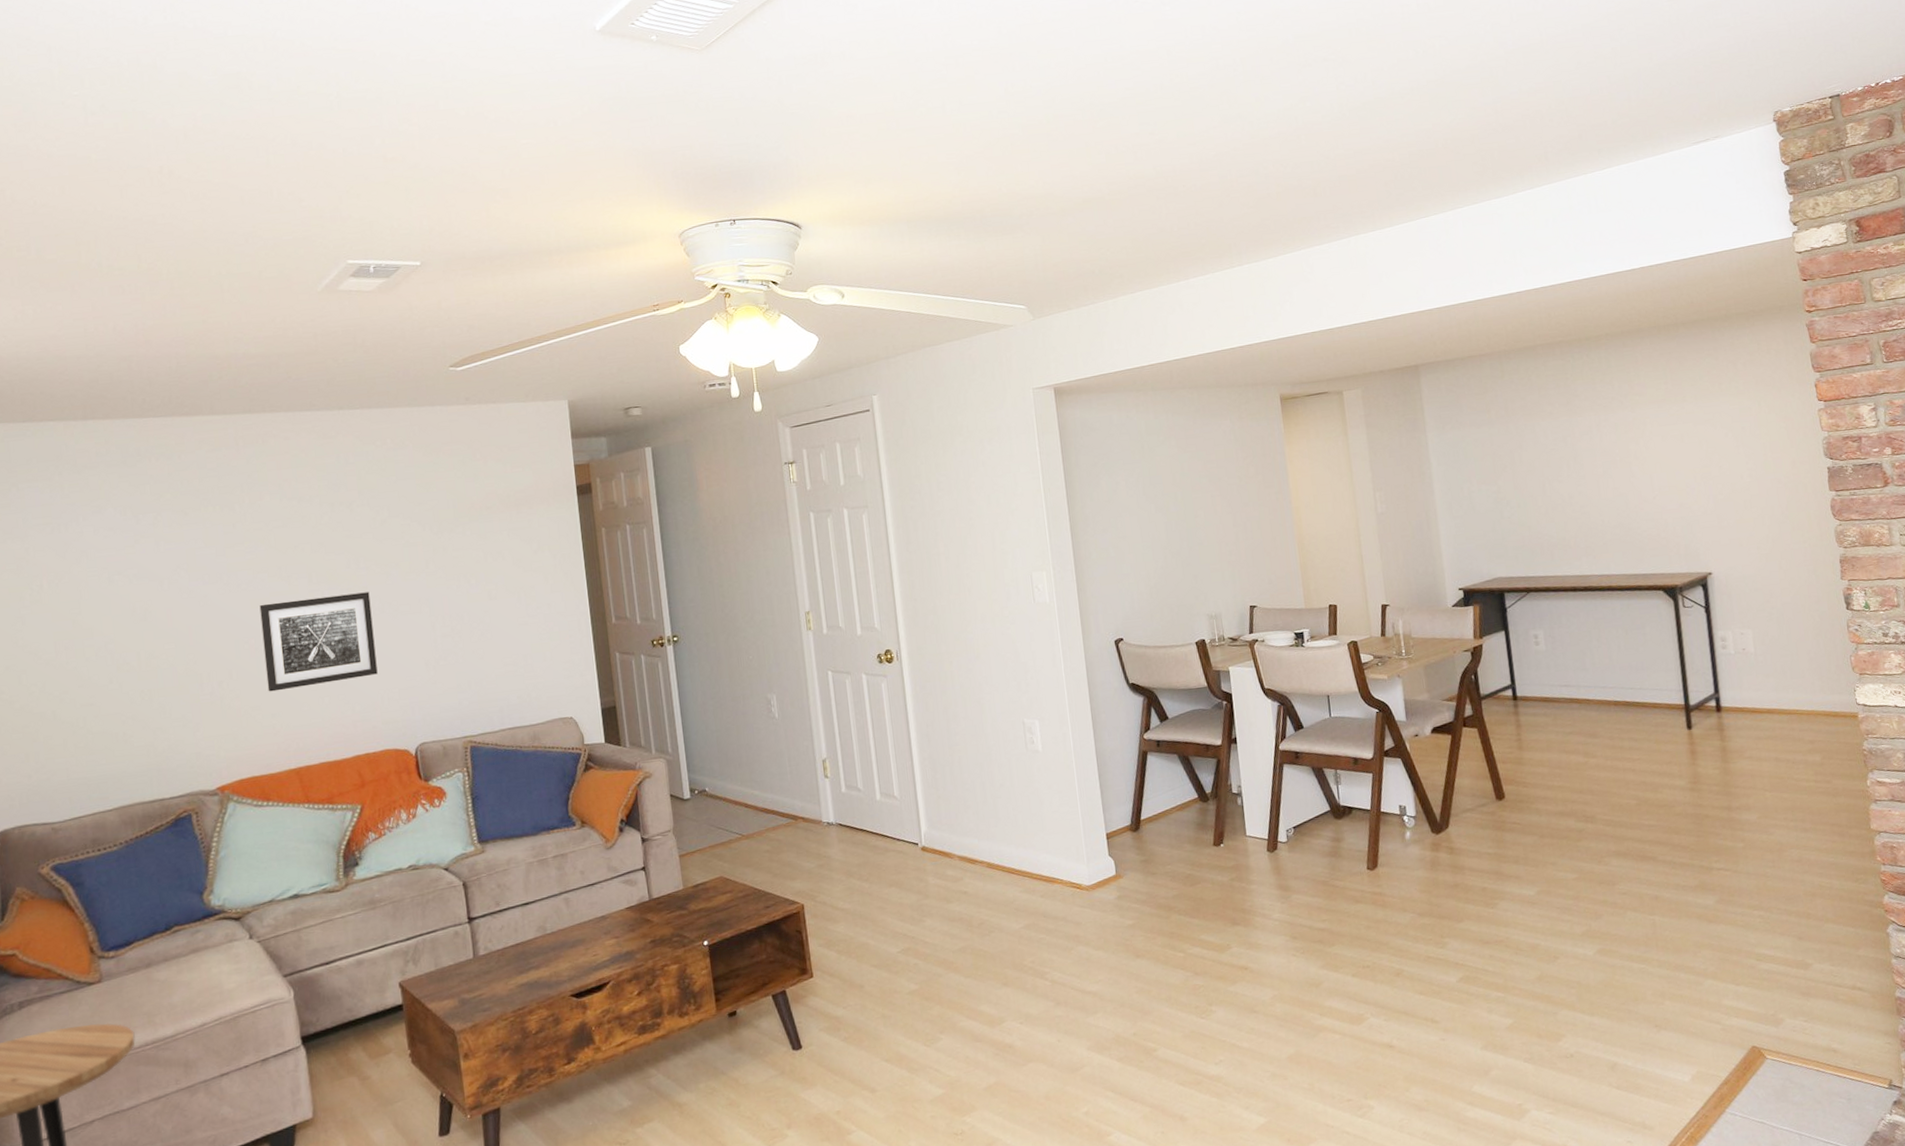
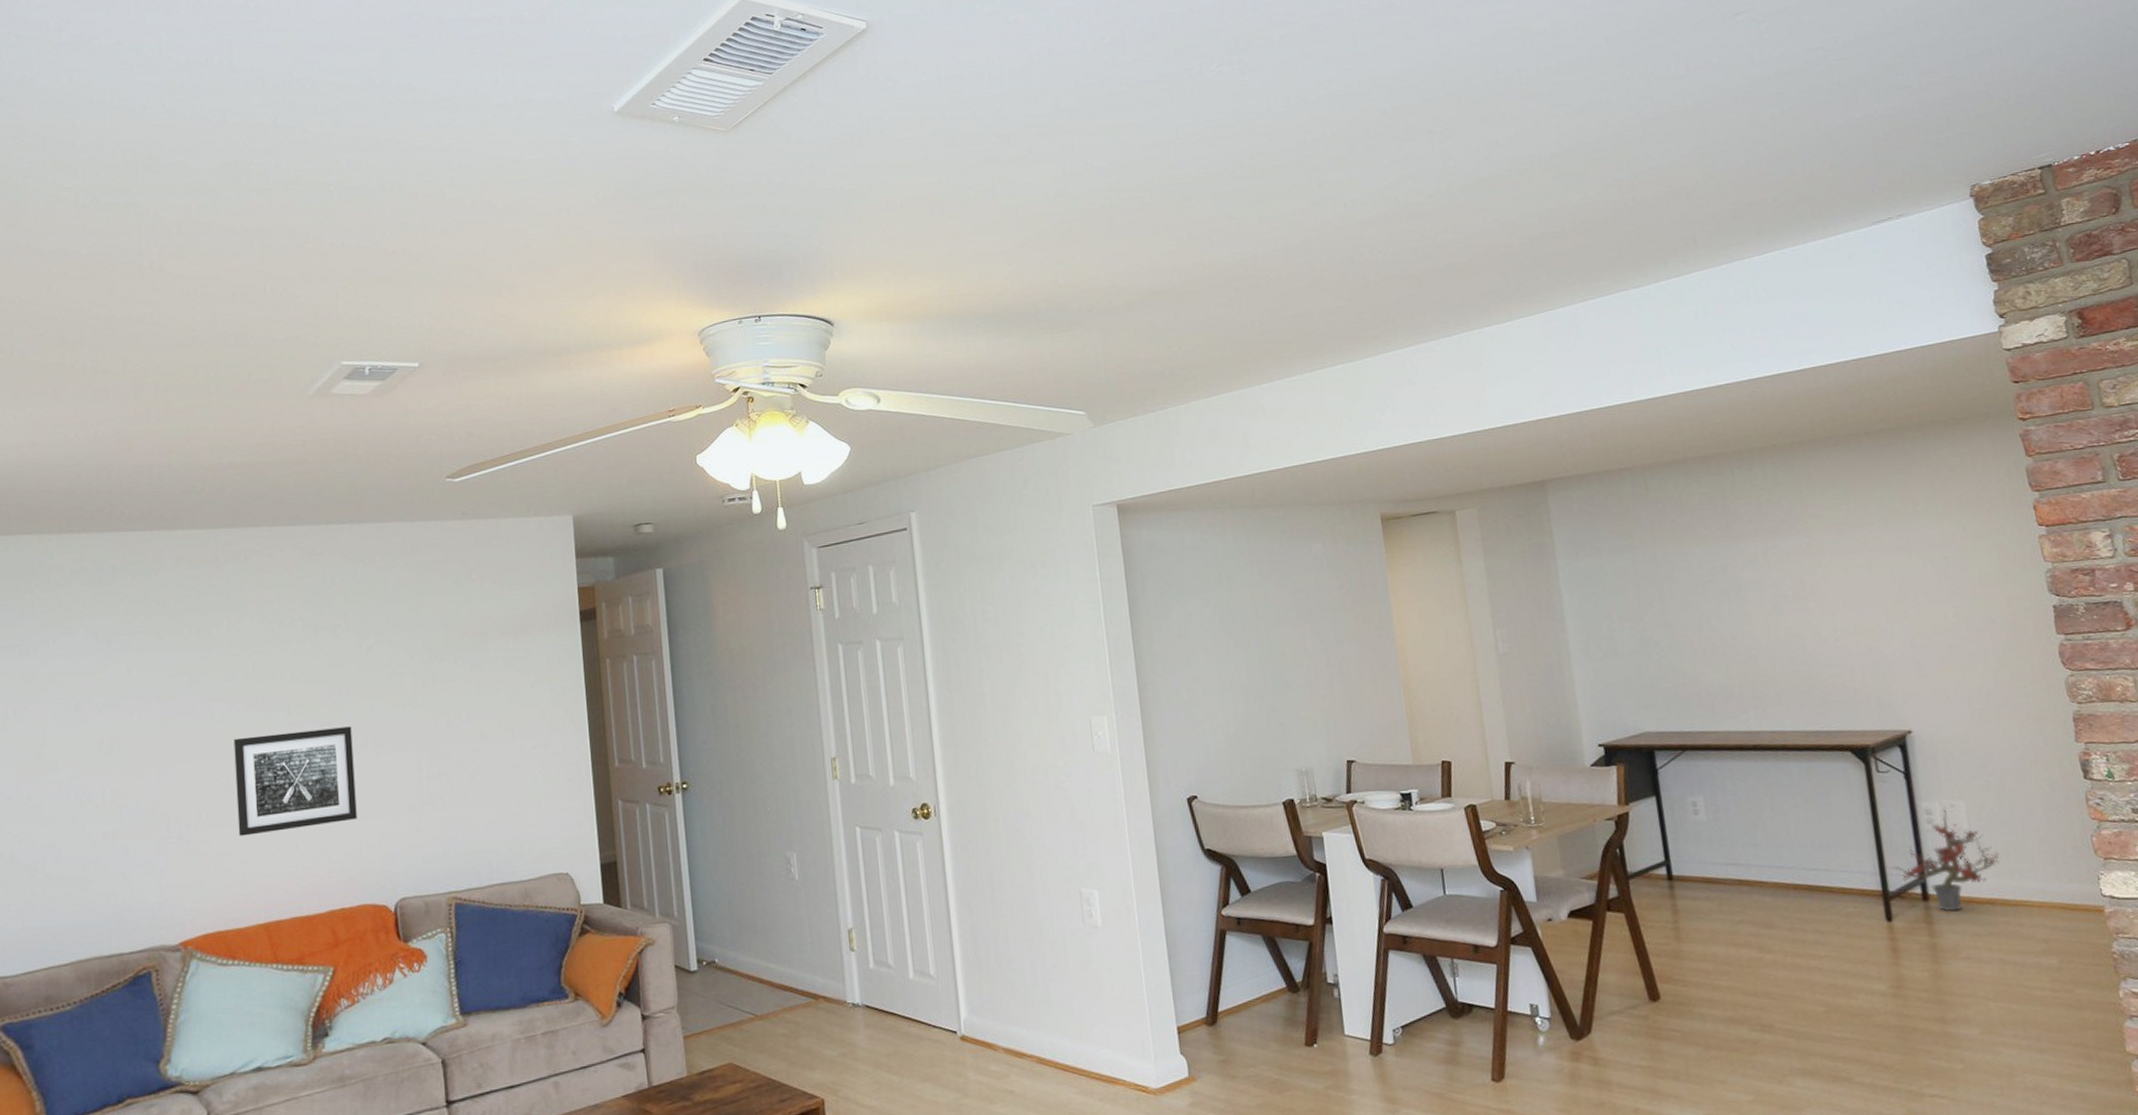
potted plant: none [1691,634,1778,720] -> present [1890,806,2000,911]

